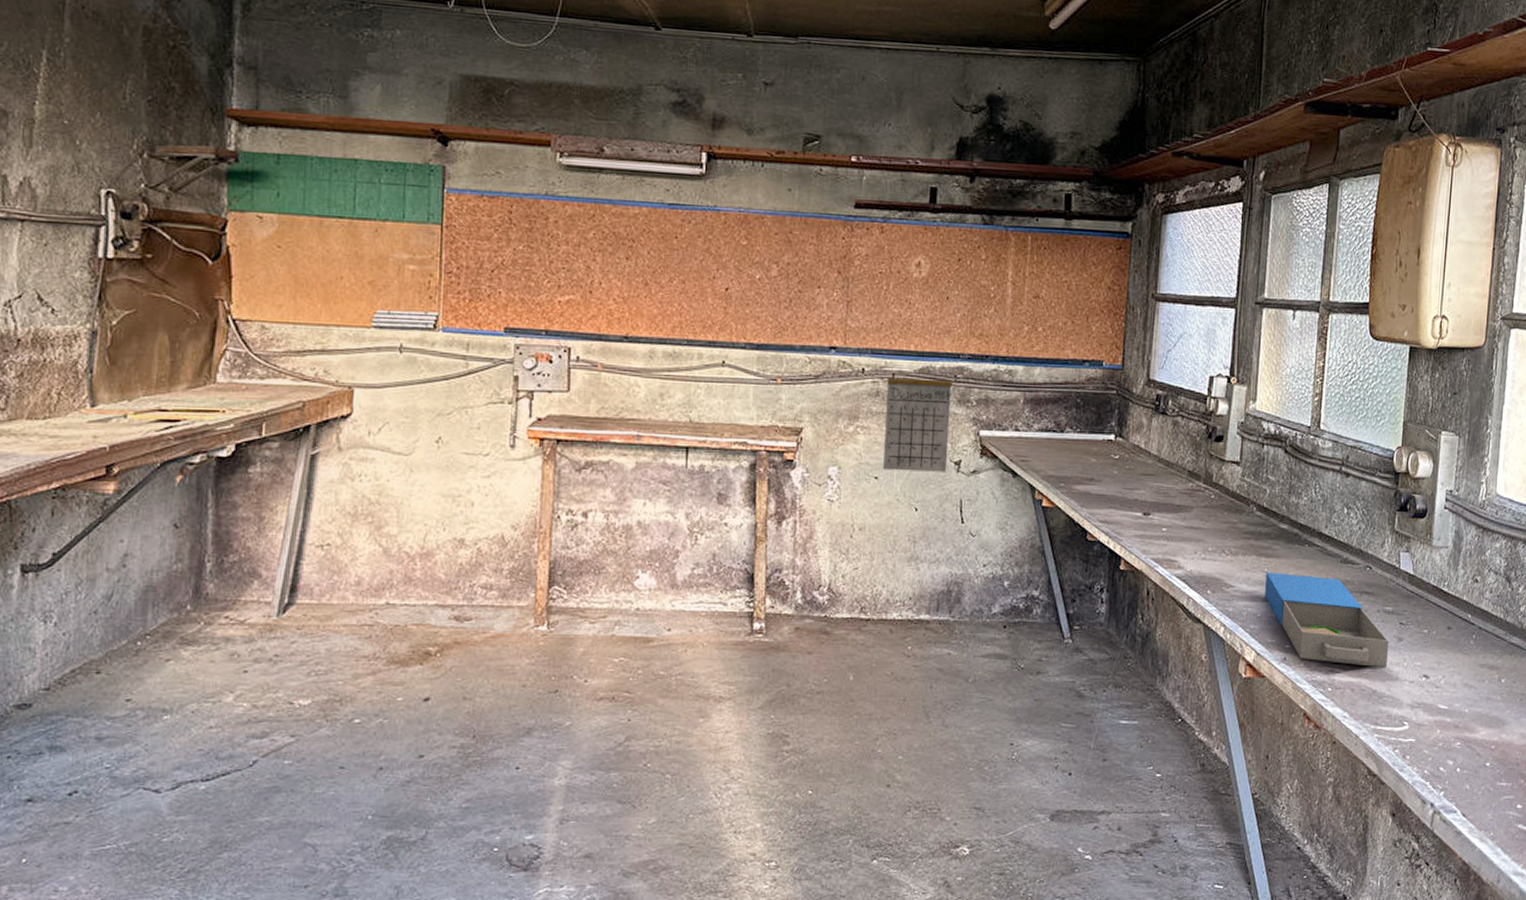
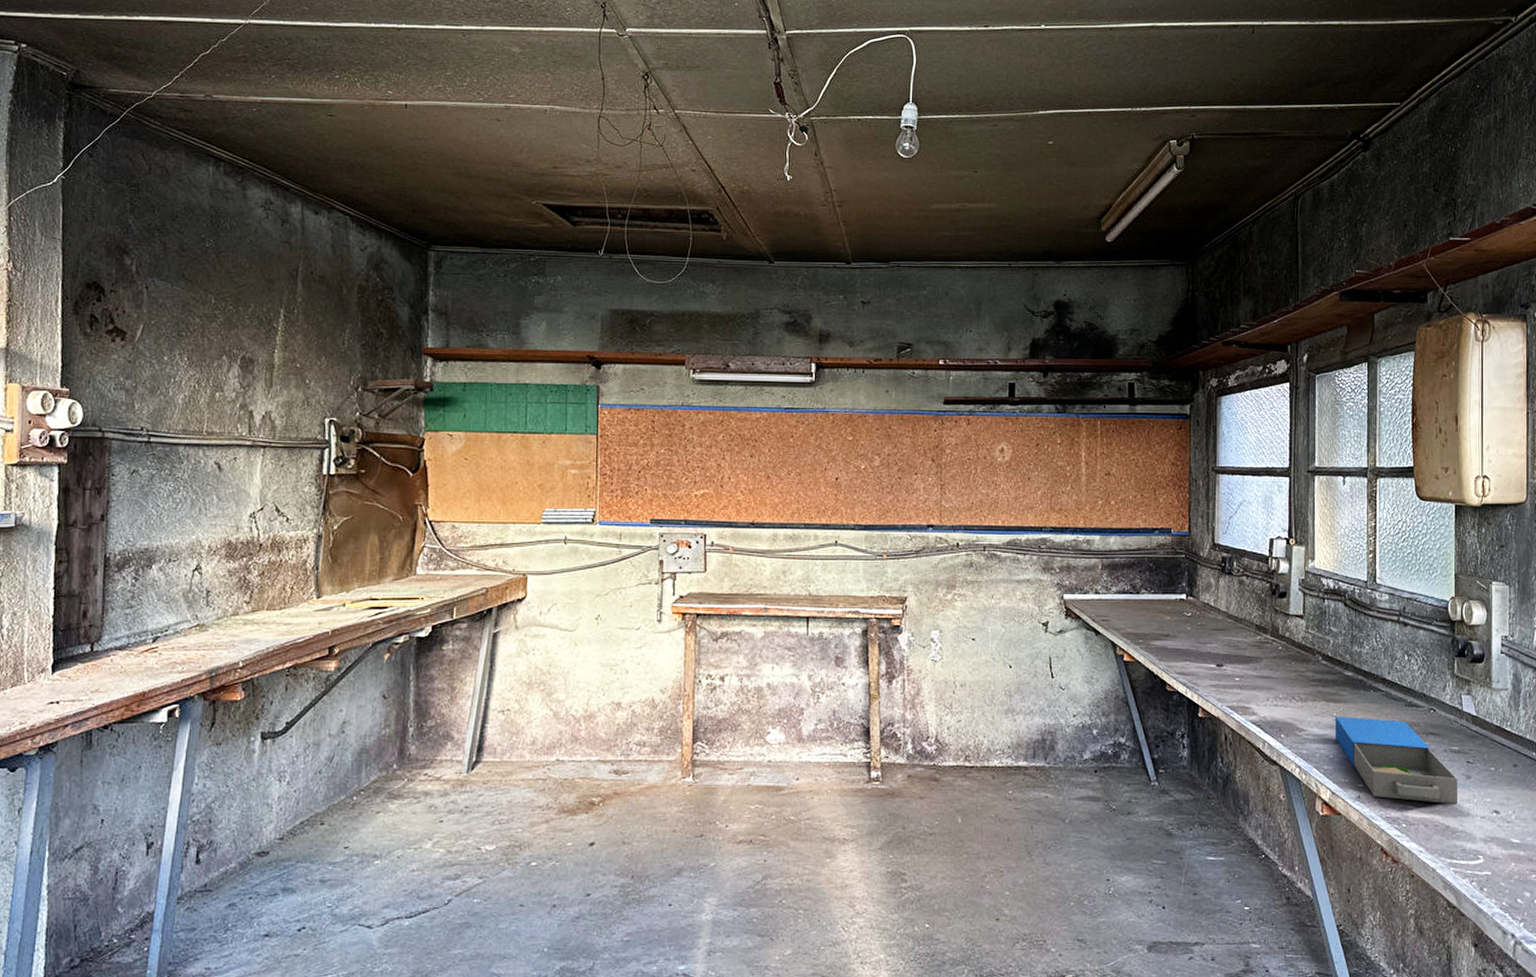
calendar: present [883,359,952,472] -> none [979,533,1037,633]

